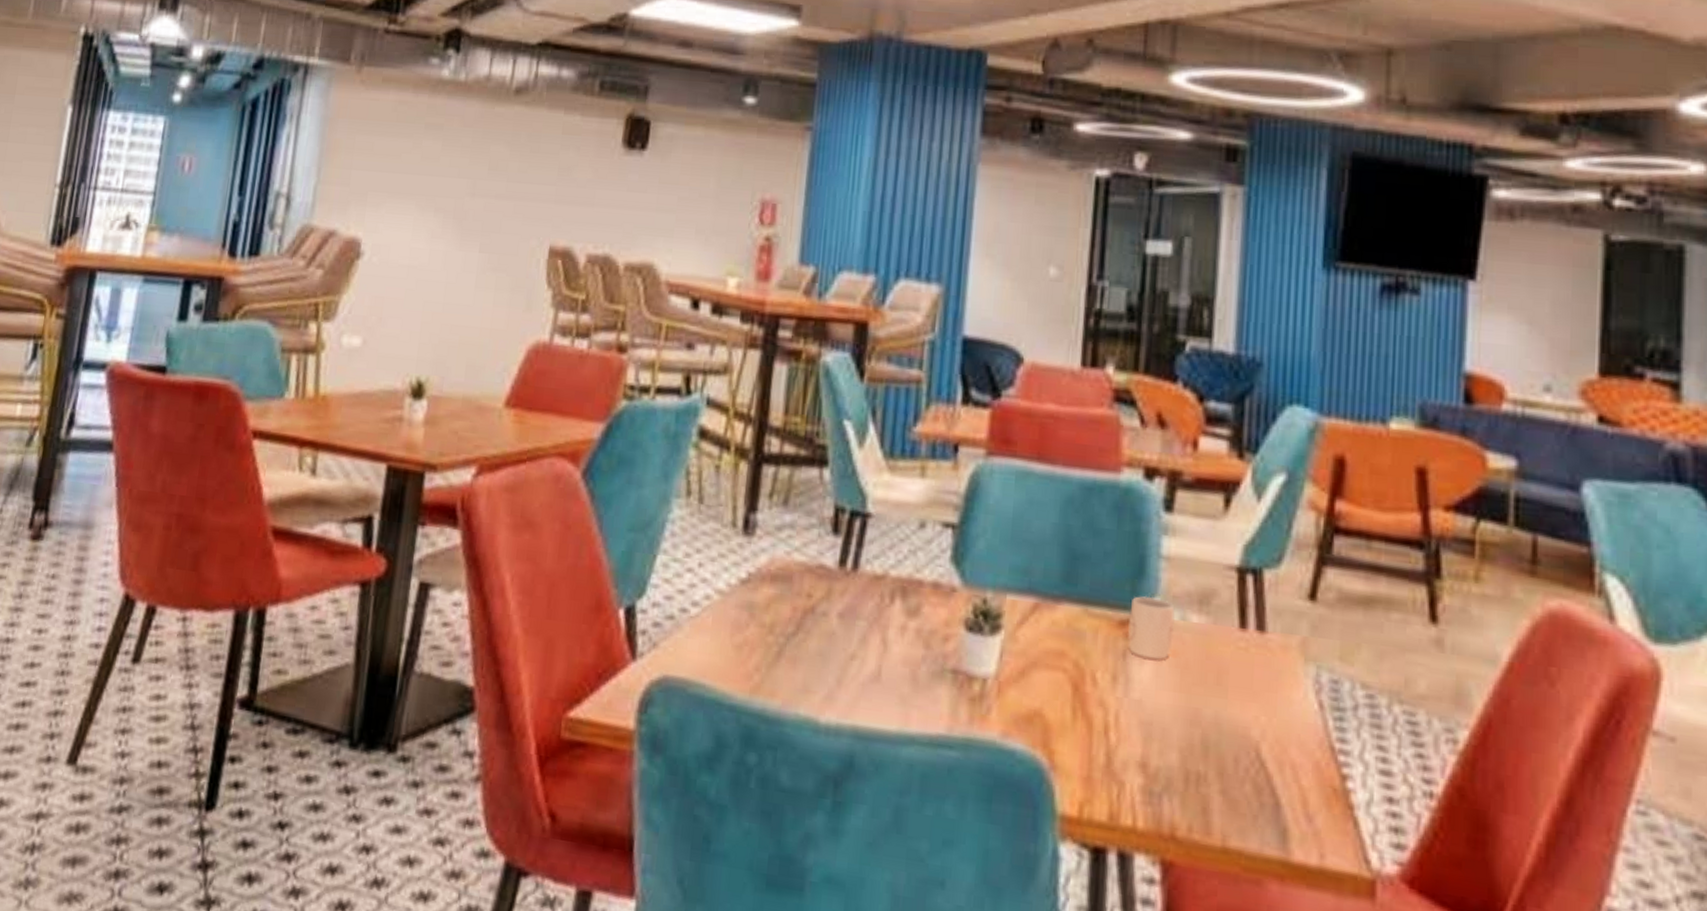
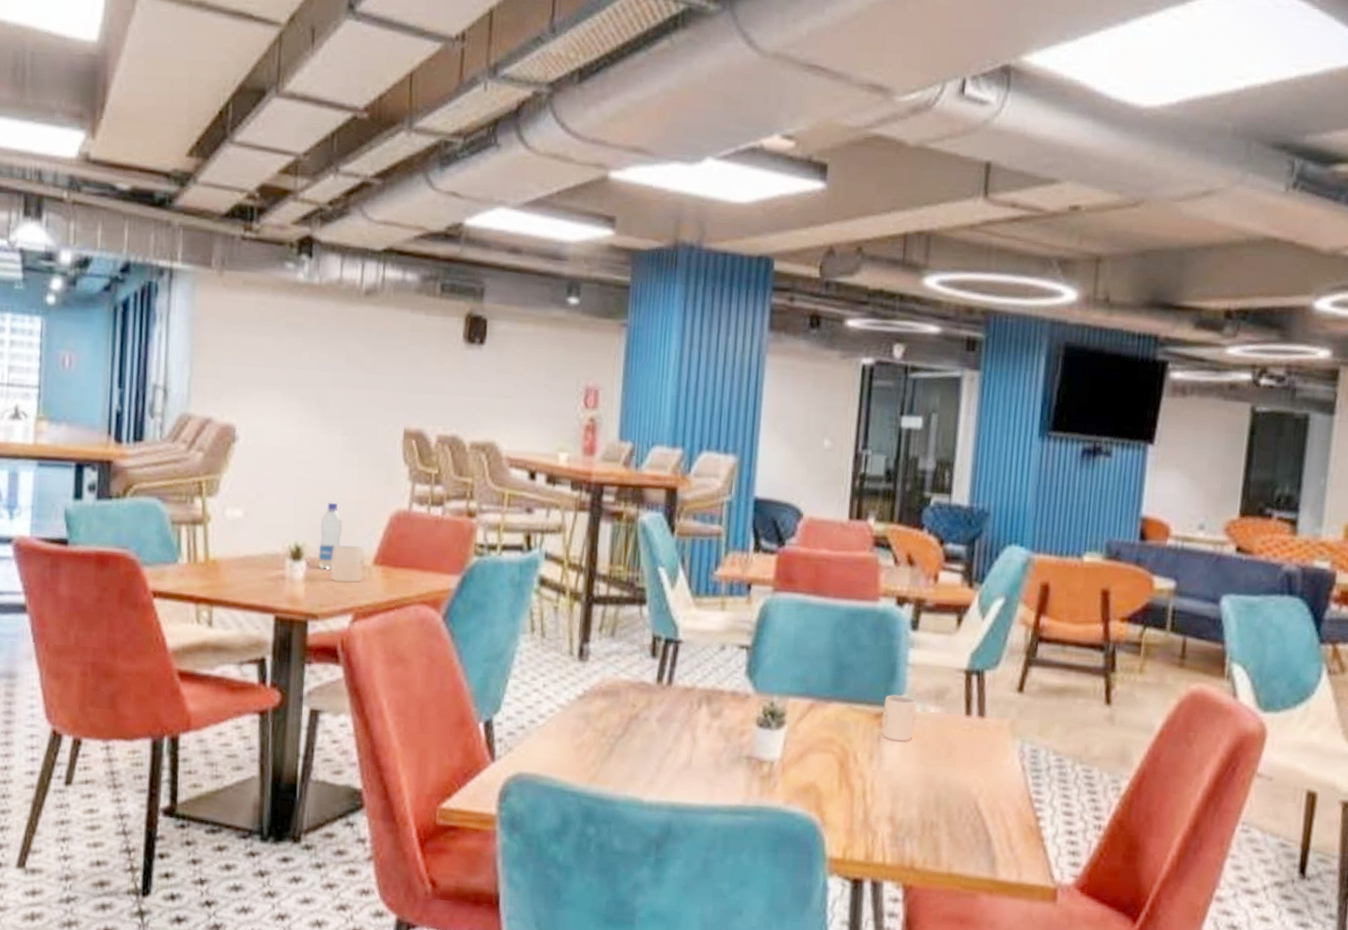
bottle: none [441,331,473,413] -> present [318,503,343,571]
mug: none [454,381,496,429] -> present [330,545,365,583]

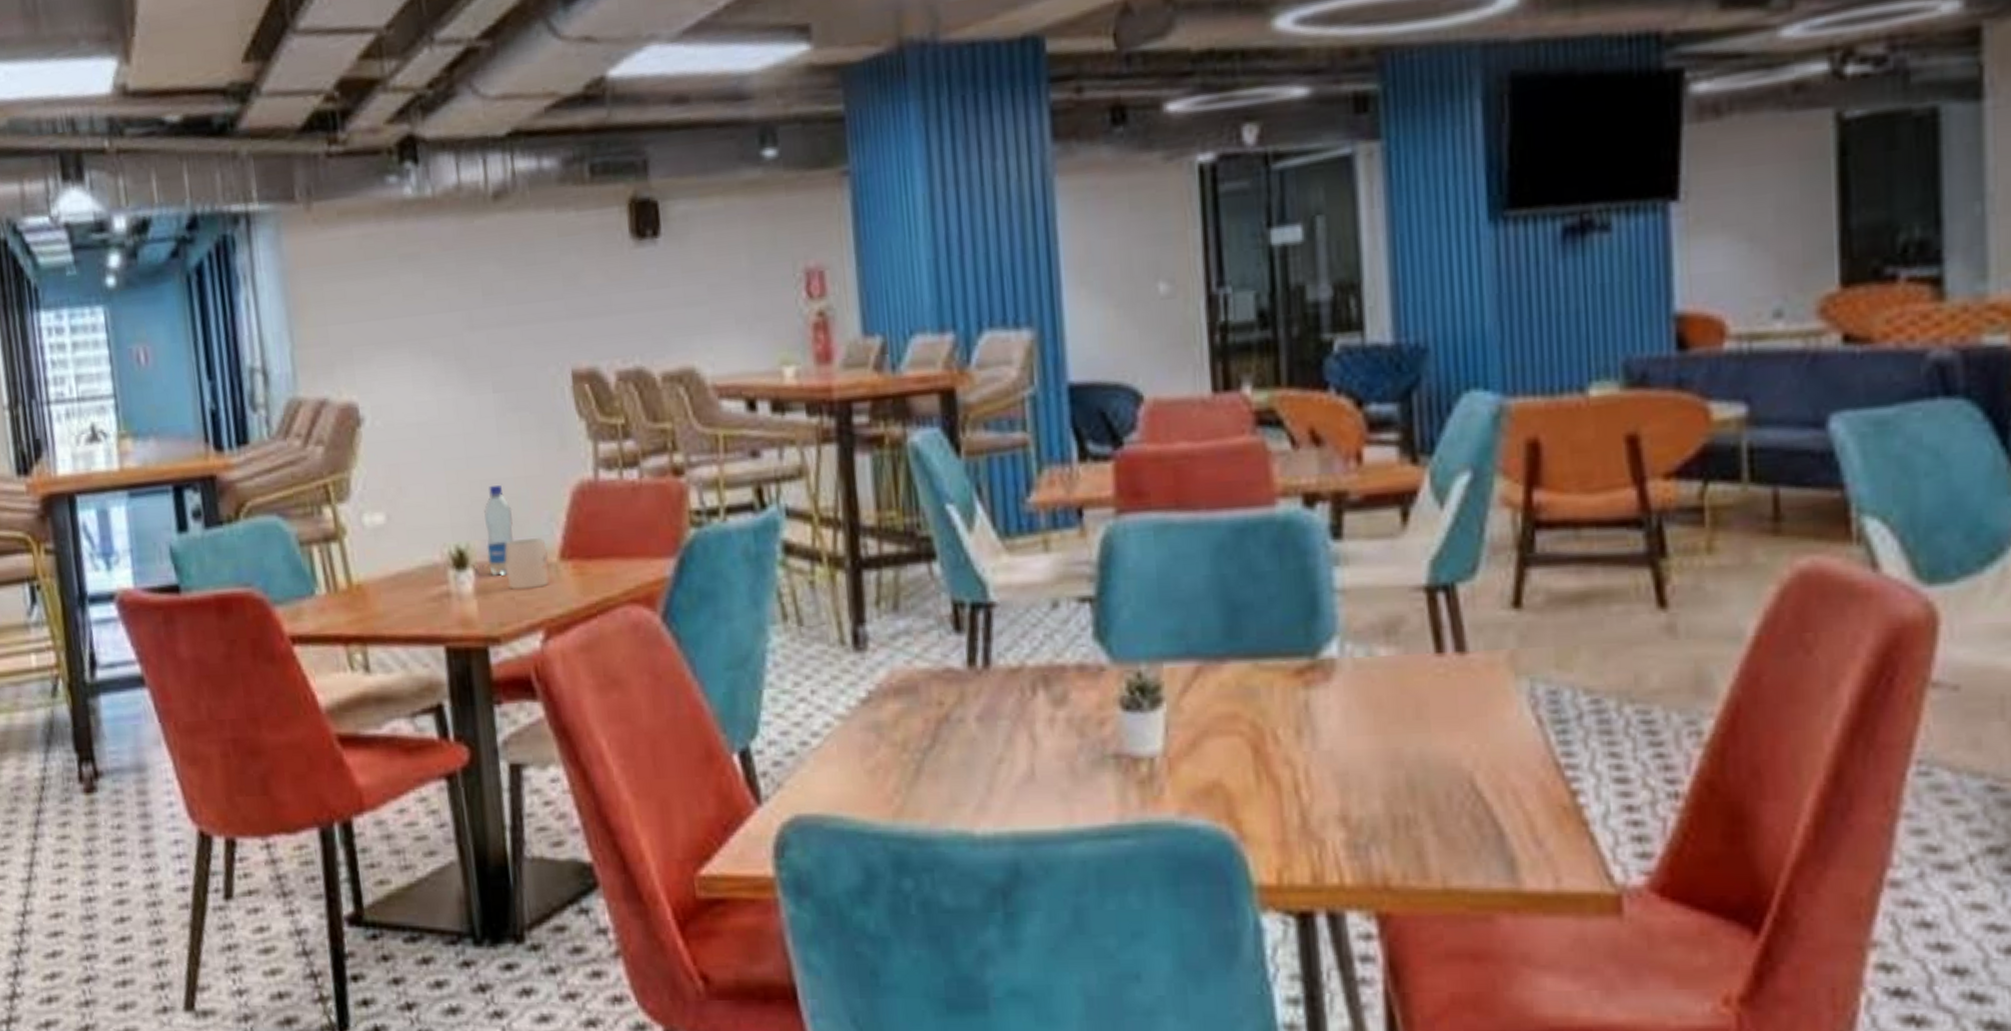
mug: present [881,694,918,744] -> none [1305,636,1361,707]

